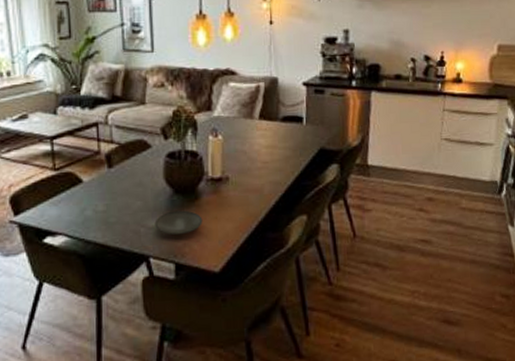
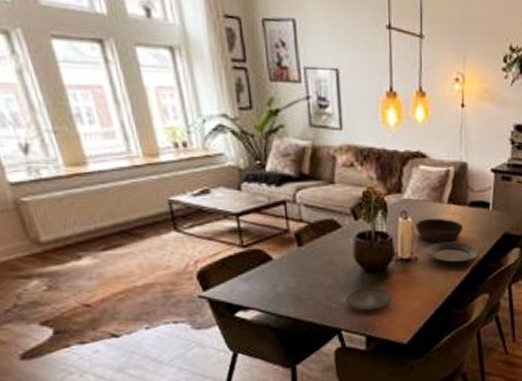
bowl: none [226,134,277,162] -> present [416,218,464,244]
plate: none [237,159,294,184] -> present [425,242,479,265]

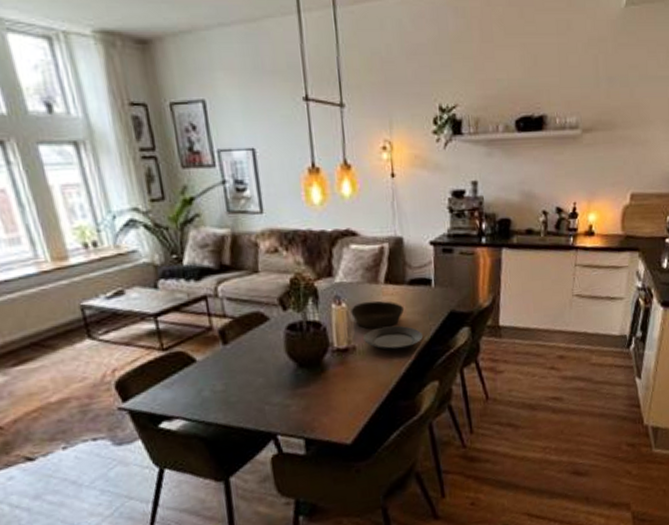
plate: present [346,288,392,311] -> none [279,383,331,411]

